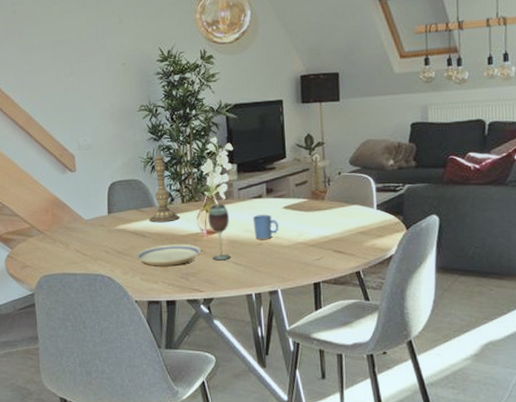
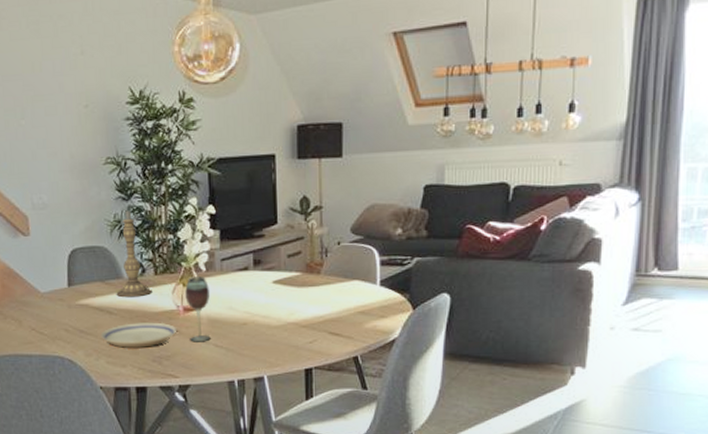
mug: present [253,214,279,240] -> none [237,290,268,320]

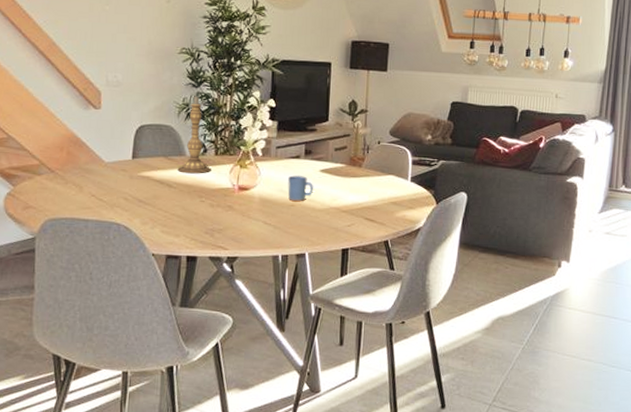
plate: present [100,322,177,349] -> none [158,197,231,221]
wineglass: present [185,276,211,342] -> none [241,160,264,219]
mug: none [237,290,268,320] -> present [288,175,314,202]

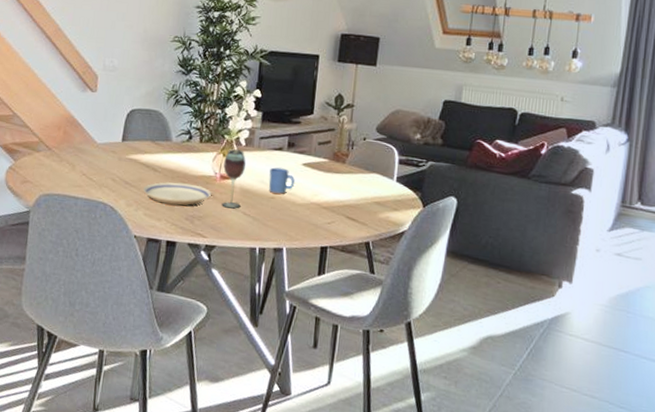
plate: none [158,197,231,221] -> present [142,182,212,206]
candlestick: present [177,95,211,174] -> none [163,82,195,160]
wineglass: none [241,160,264,219] -> present [221,149,246,209]

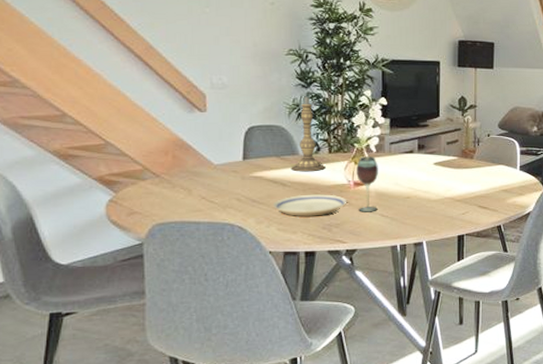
candlestick: none [163,82,195,160] -> present [291,95,326,172]
mug: present [268,167,295,195] -> none [403,169,429,194]

